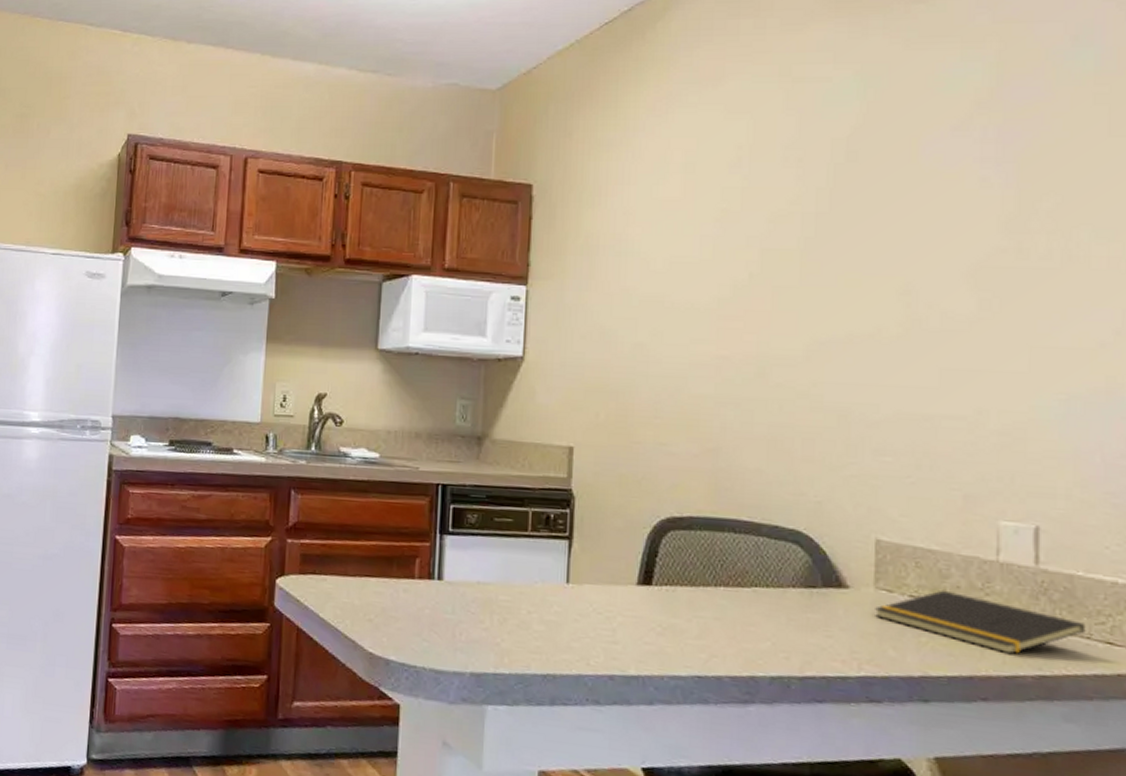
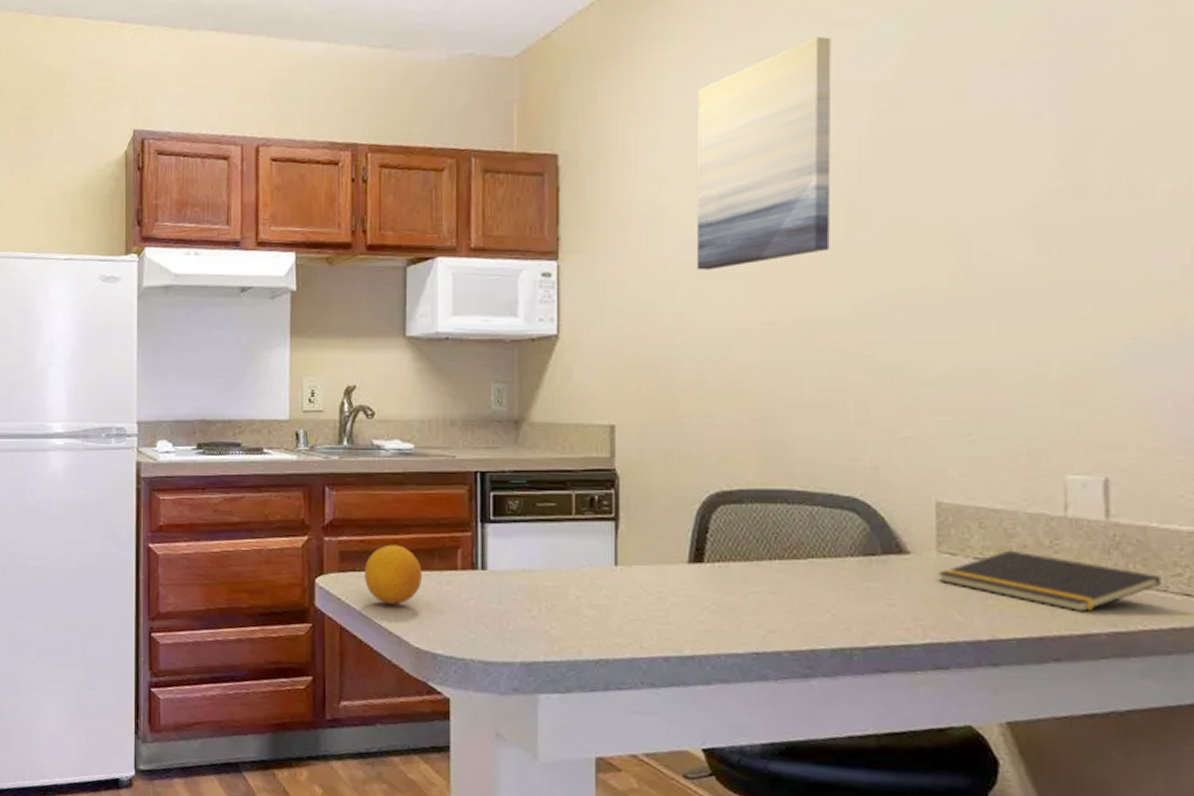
fruit: none [324,550,381,610] -> present [365,544,423,605]
wall art: none [658,89,795,304] -> present [696,36,832,270]

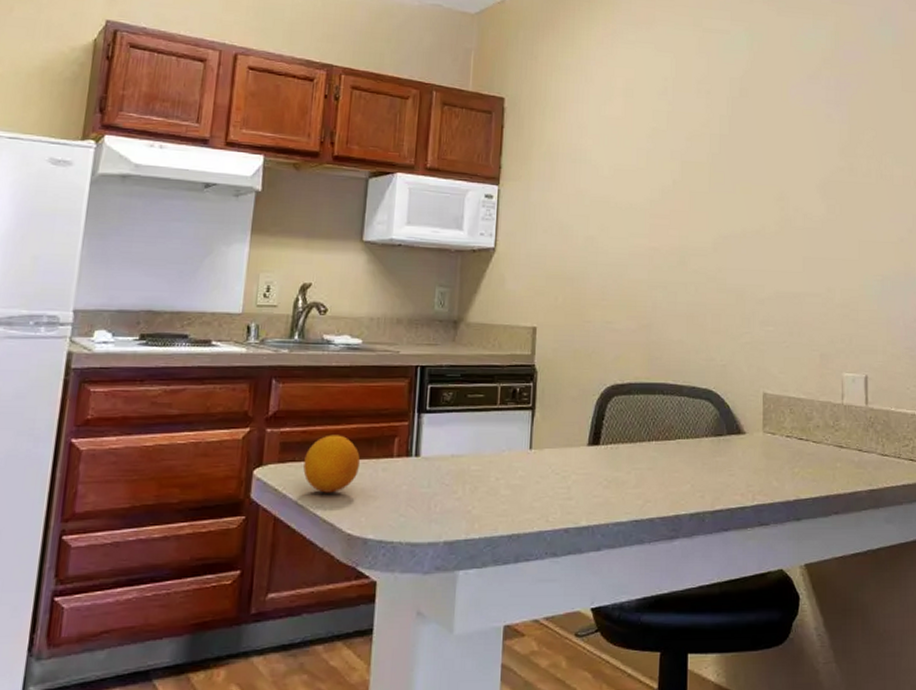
wall art: present [696,36,832,270] -> none [605,36,704,204]
notepad: present [938,550,1162,613] -> none [763,429,897,476]

